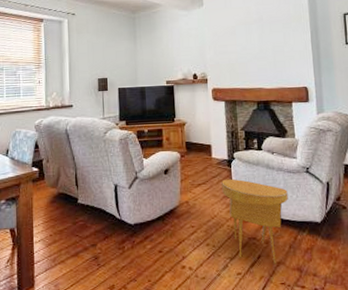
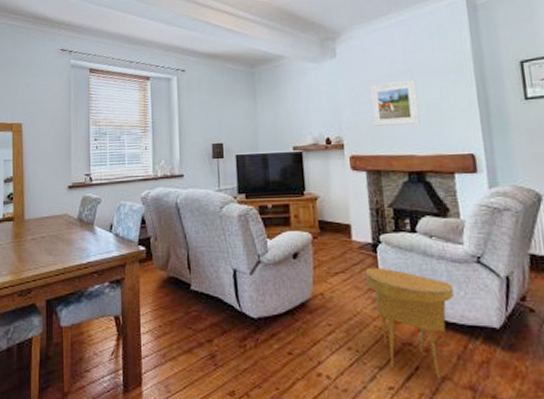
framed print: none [229,26,268,64] -> present [369,79,420,126]

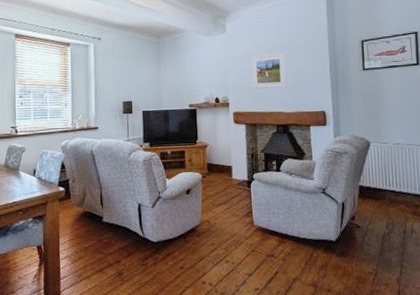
side table: present [365,267,454,379] -> none [241,199,305,280]

